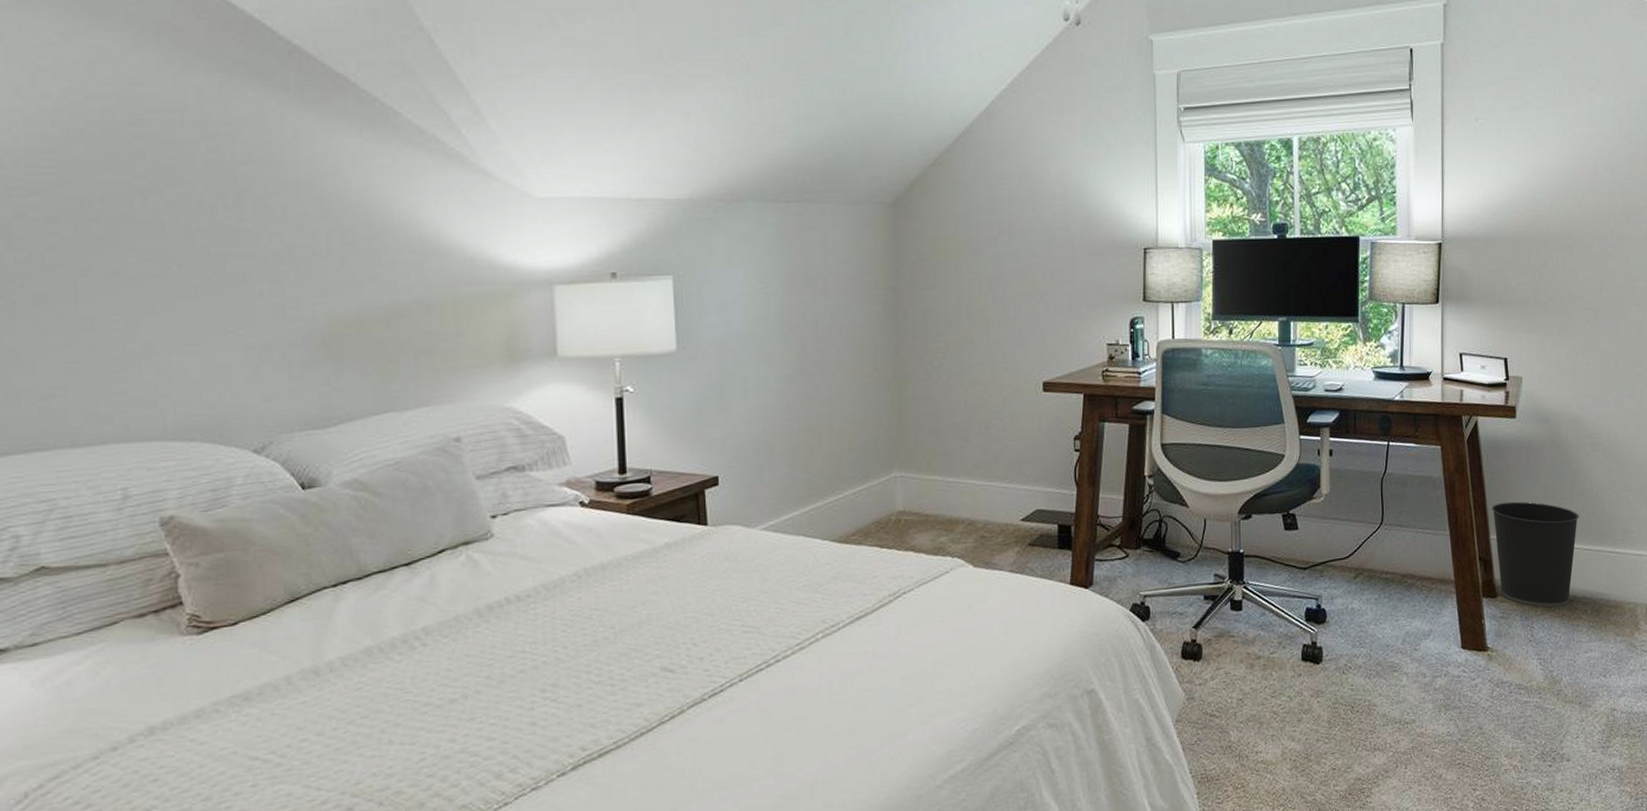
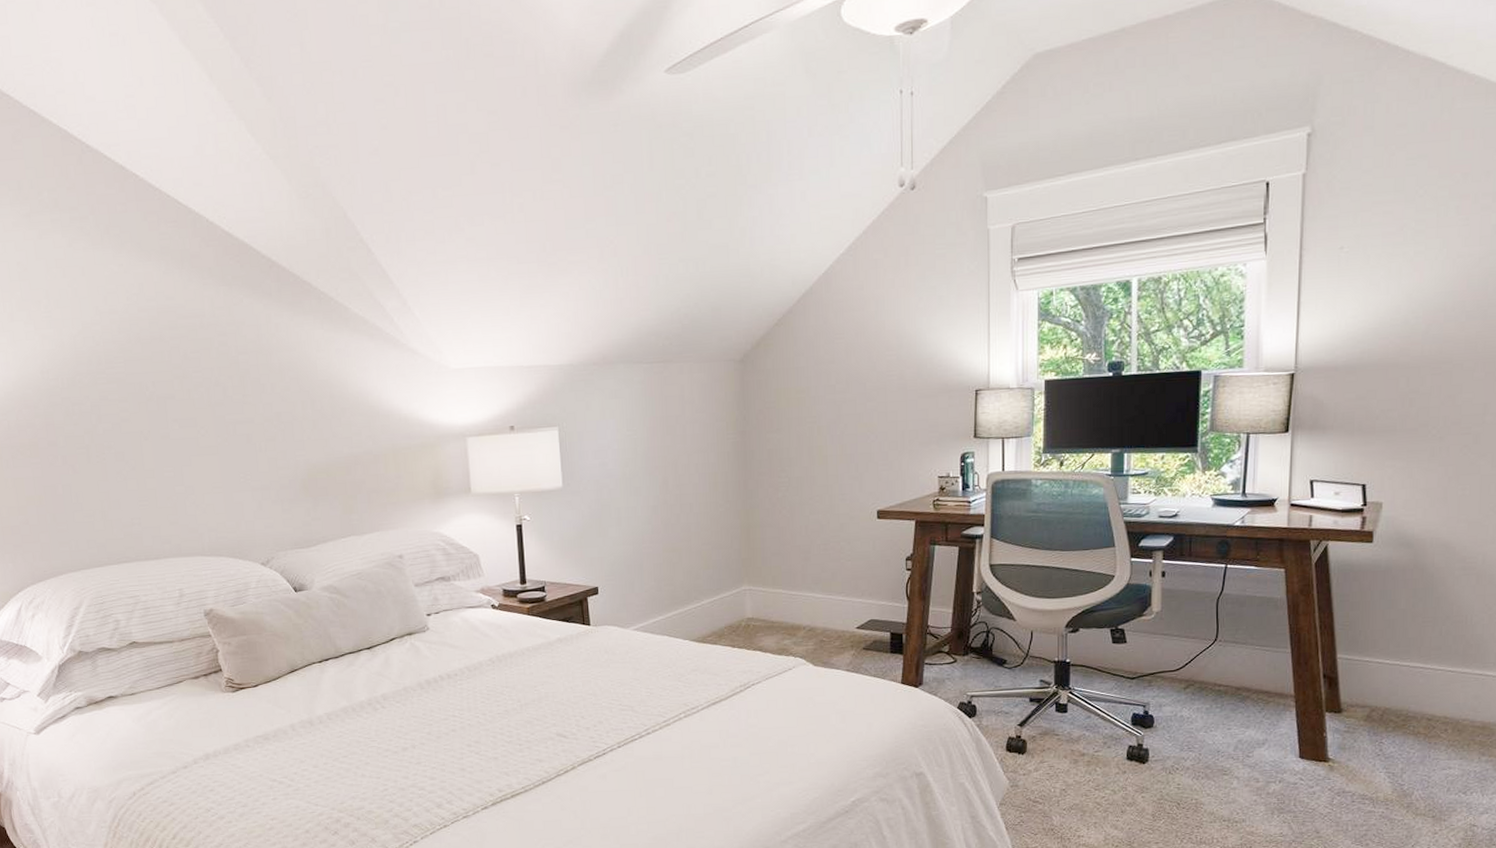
wastebasket: present [1491,501,1579,608] -> none [1340,623,1443,725]

